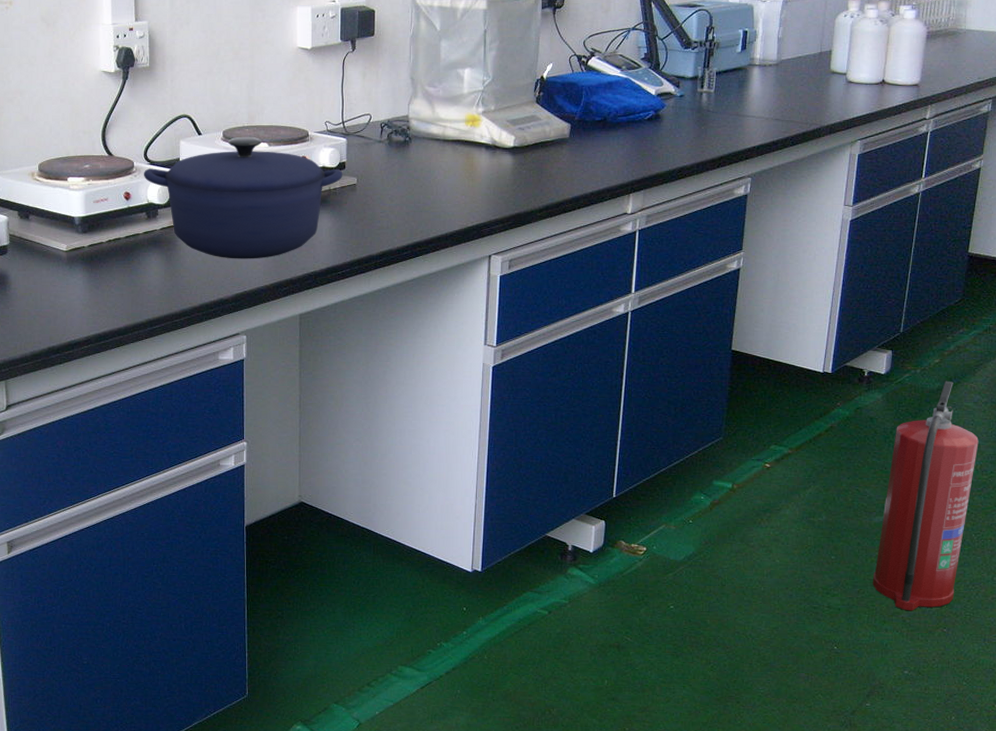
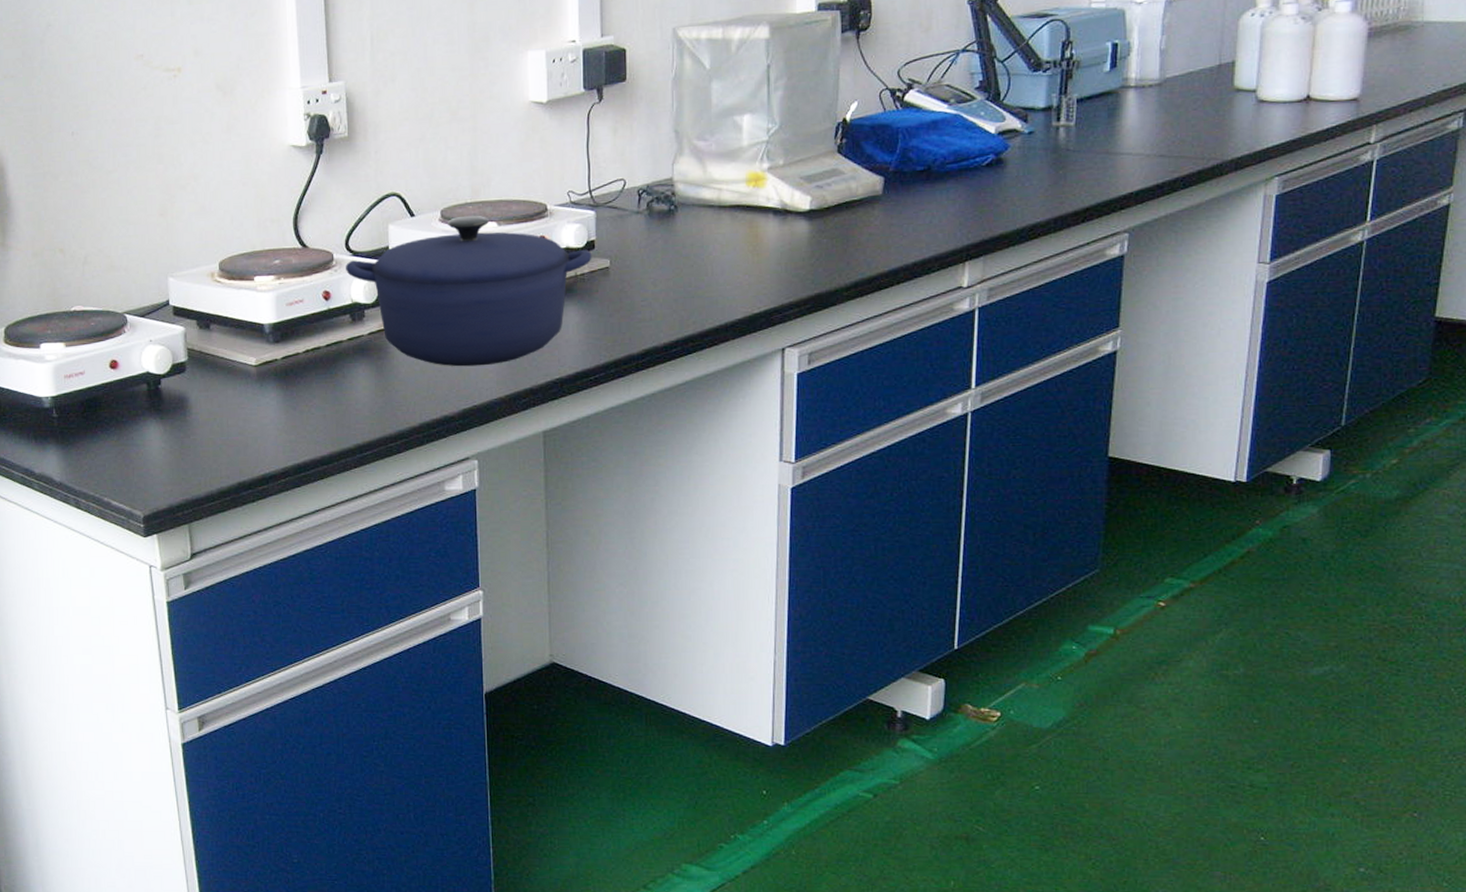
fire extinguisher: present [872,380,979,611] -> none [1311,487,1457,791]

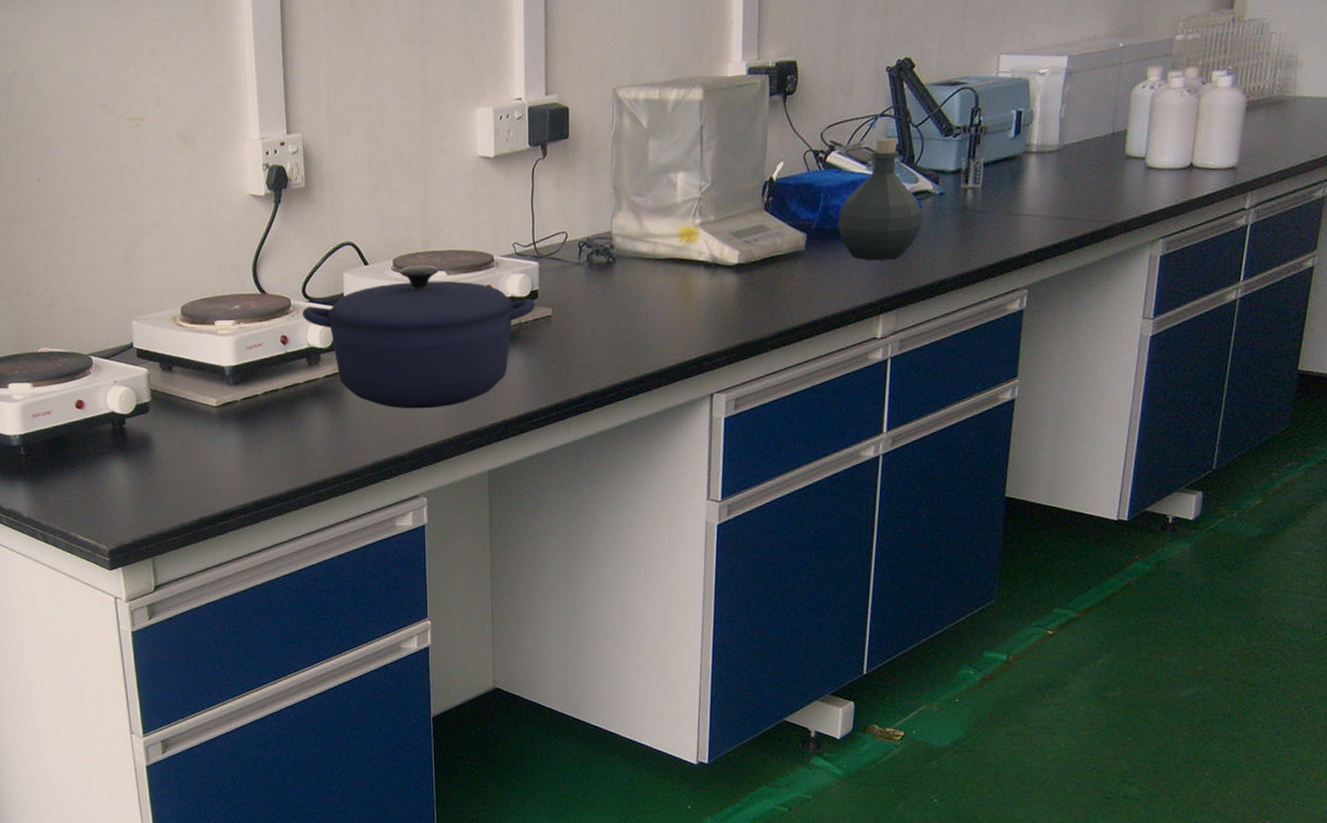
flask: none [918,74,1009,205] -> present [838,138,921,261]

